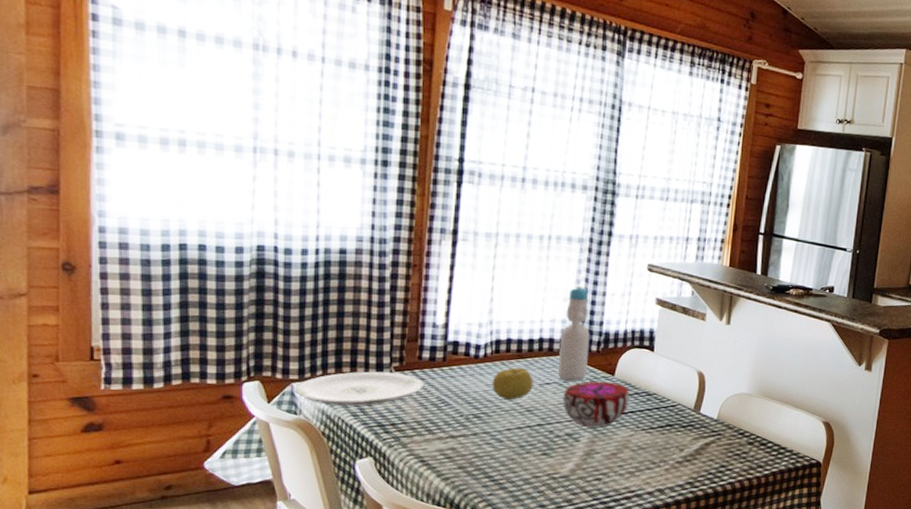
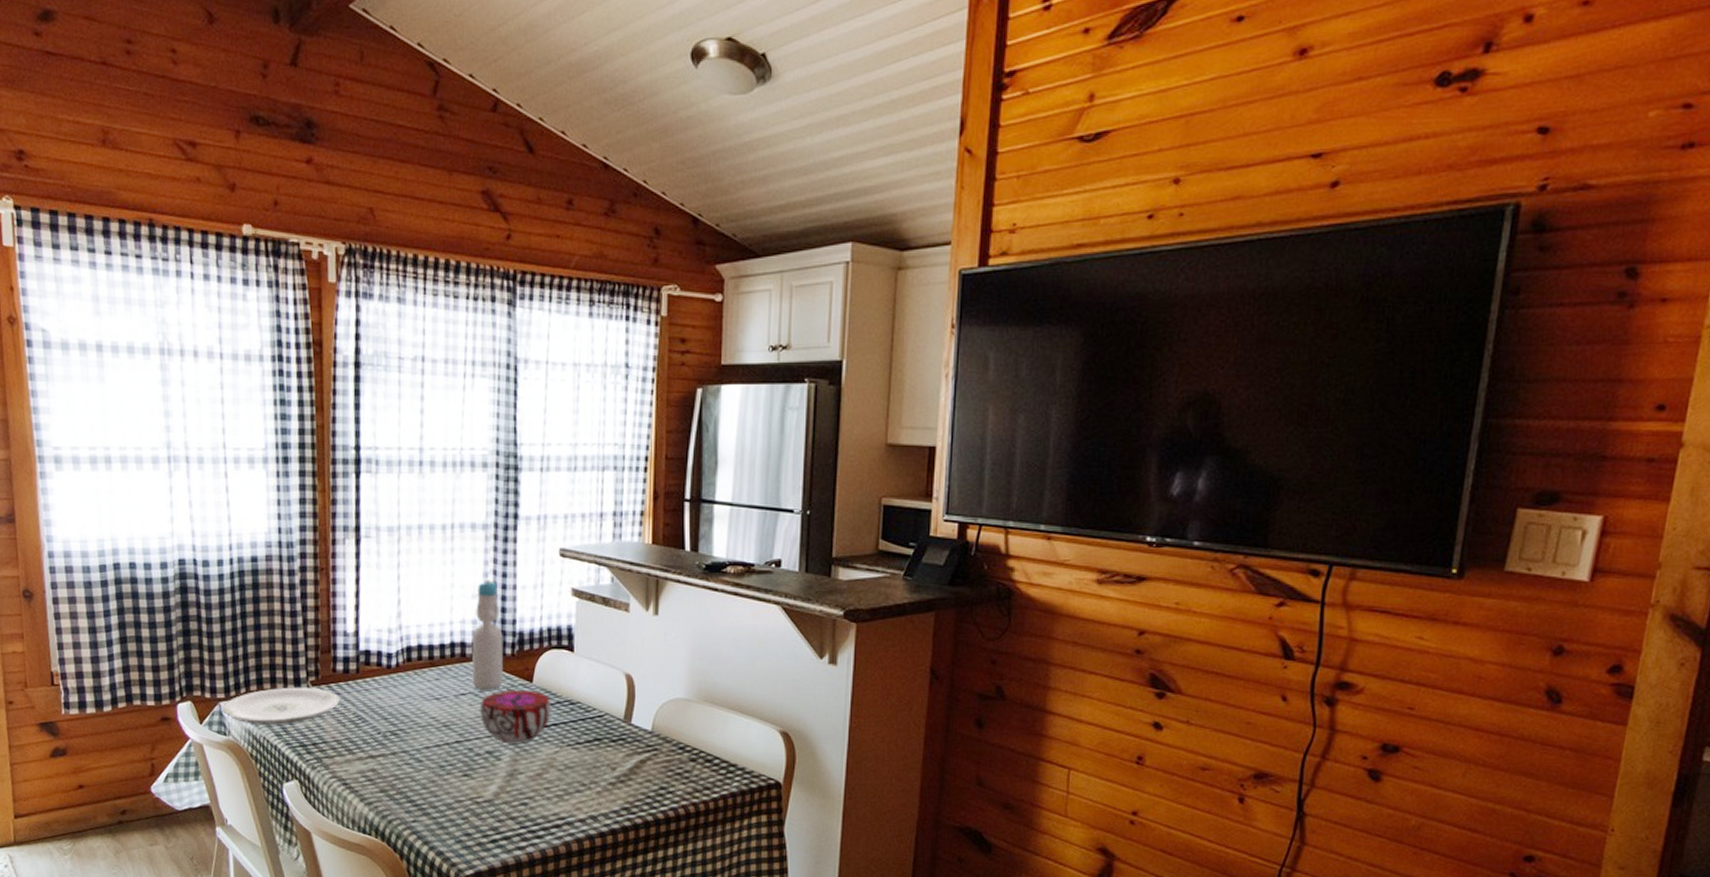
fruit: present [492,367,533,400] -> none [406,677,448,715]

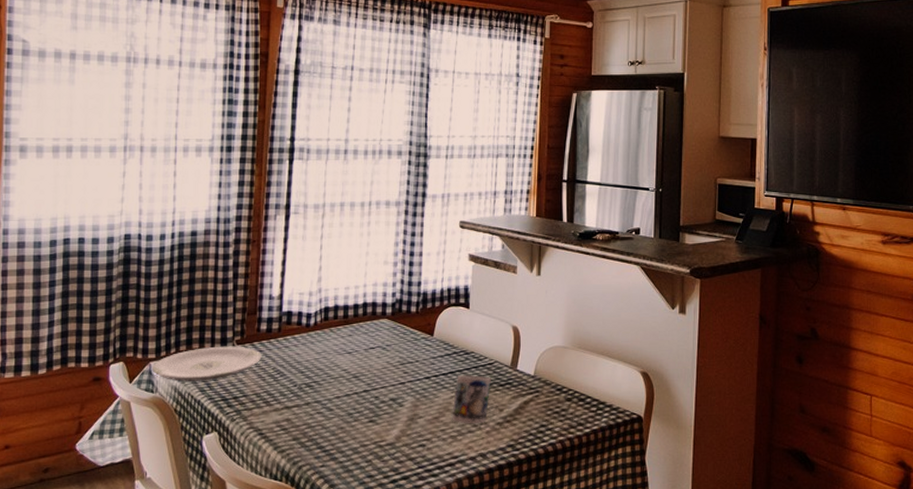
bottle: present [471,580,504,690] -> none [381,248,409,344]
decorative bowl: present [480,689,551,746] -> none [386,342,448,393]
mug: none [557,728,601,783] -> present [452,375,491,424]

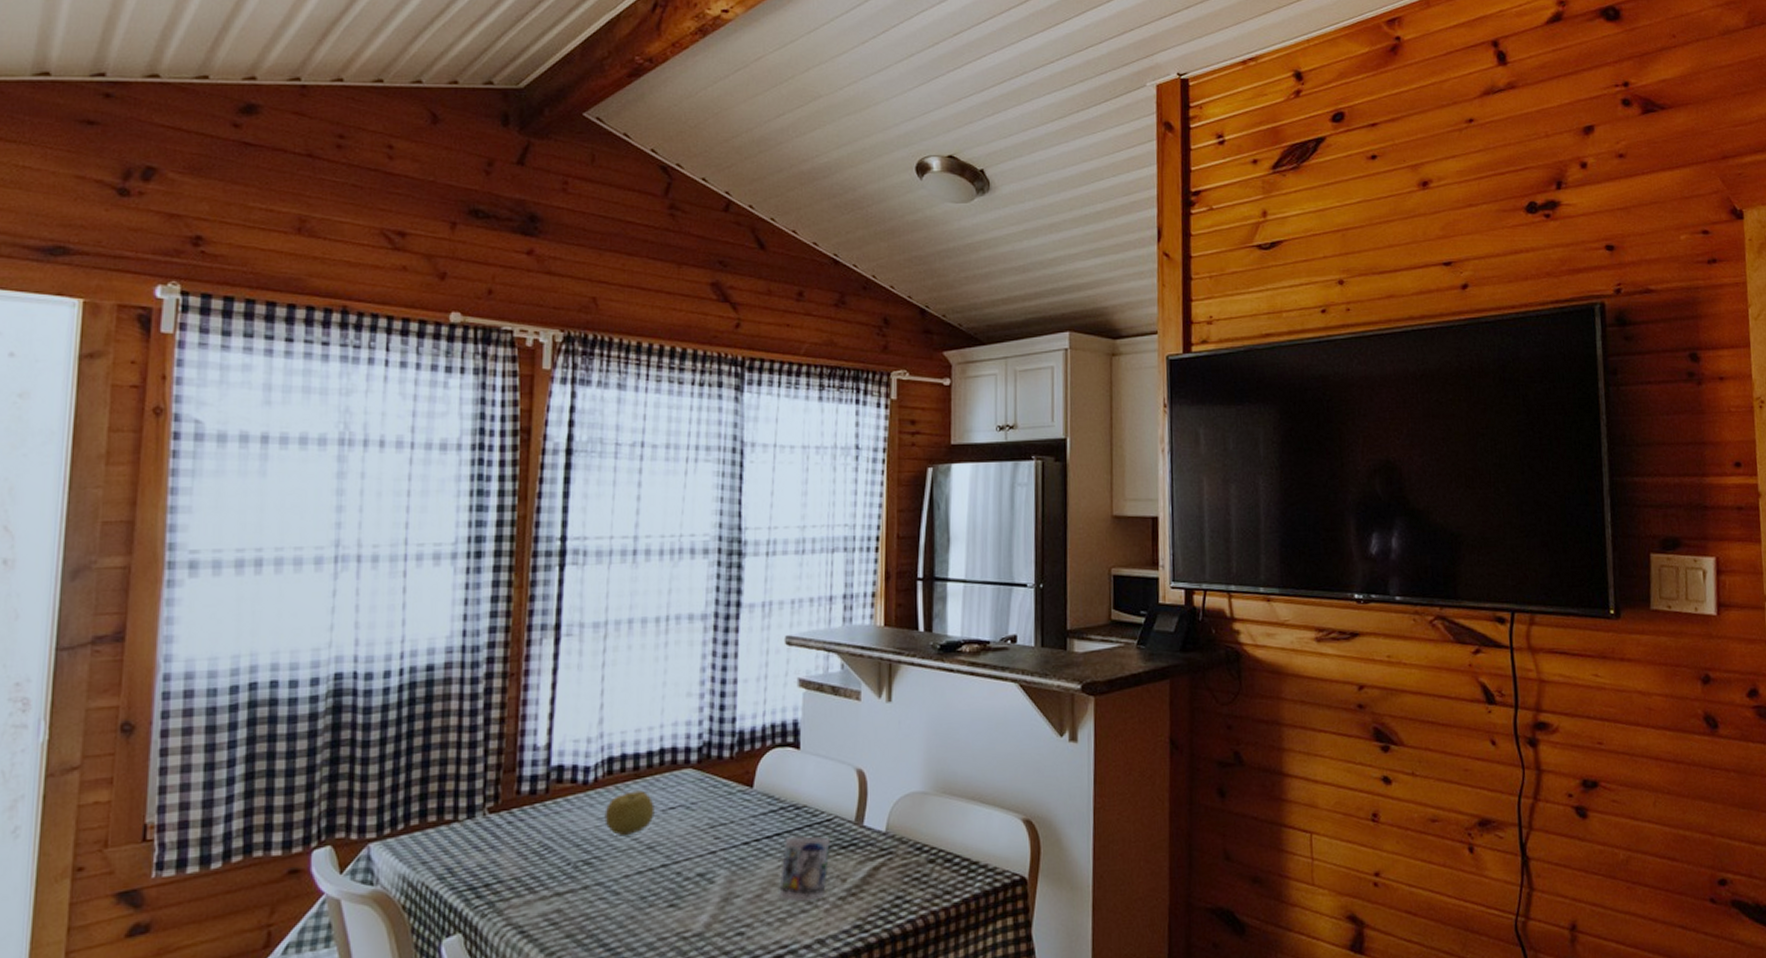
plate: present [152,346,262,382] -> none [371,815,523,868]
fruit: none [322,334,359,367] -> present [605,790,654,836]

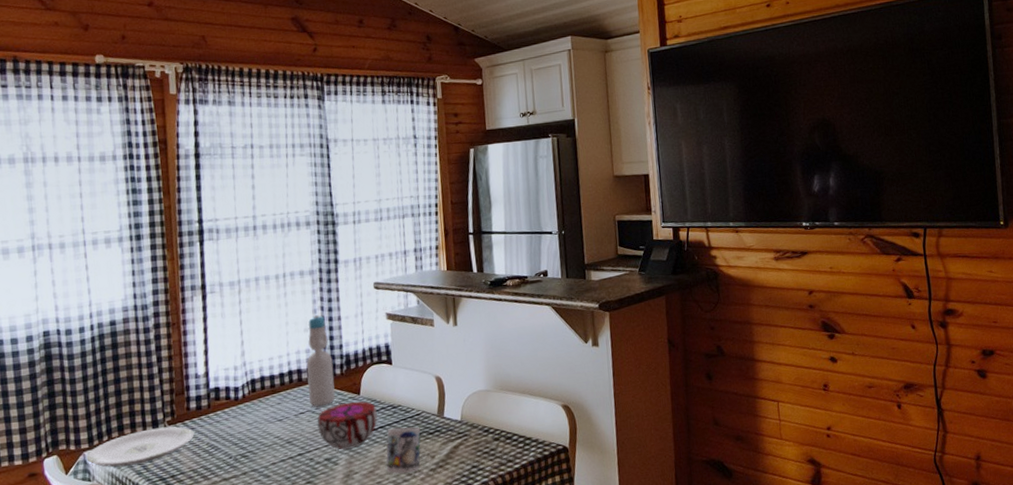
plate: none [371,815,523,868] -> present [86,426,195,467]
fruit: present [605,790,654,836] -> none [253,402,290,436]
bottle: none [683,675,721,801] -> present [306,315,336,407]
decorative bowl: none [691,796,774,864] -> present [317,401,378,450]

